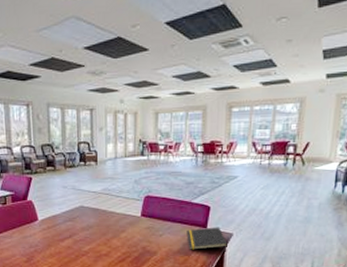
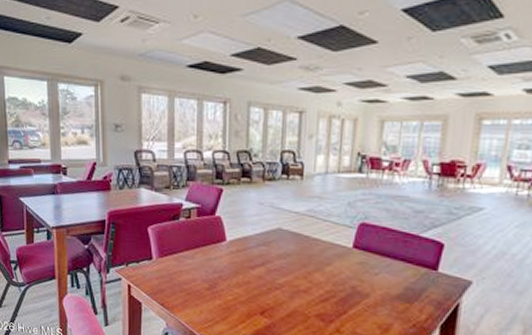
notepad: present [187,227,228,250] -> none [410,270,464,298]

